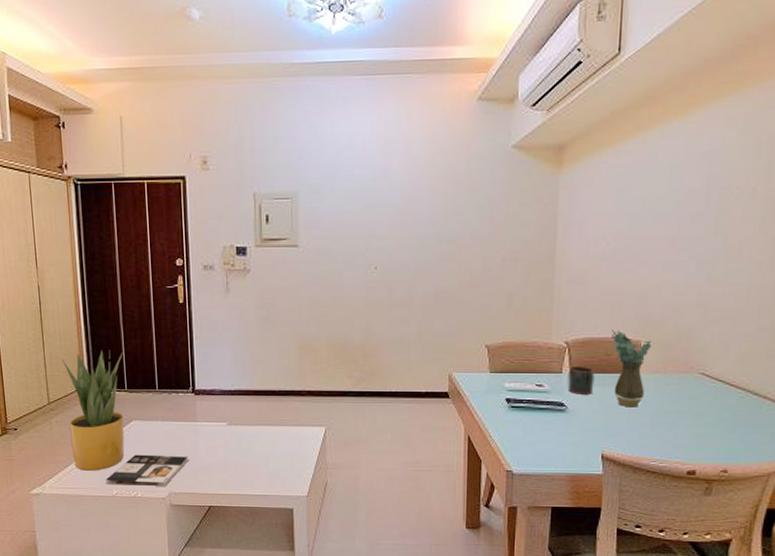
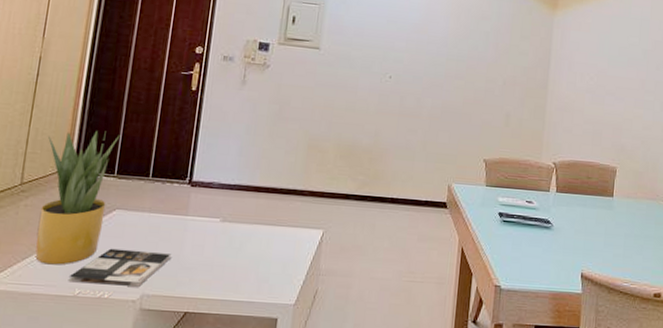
mug: present [567,365,595,395] -> none [554,185,578,214]
vase: present [612,330,652,408] -> none [592,155,625,229]

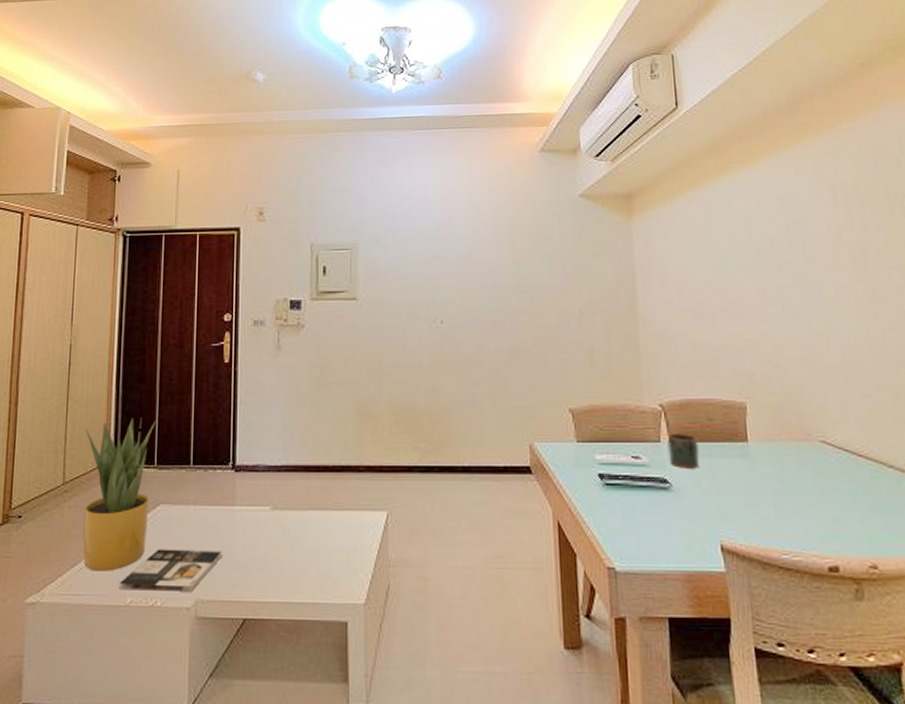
mug: none [554,185,578,214] -> present [667,432,700,468]

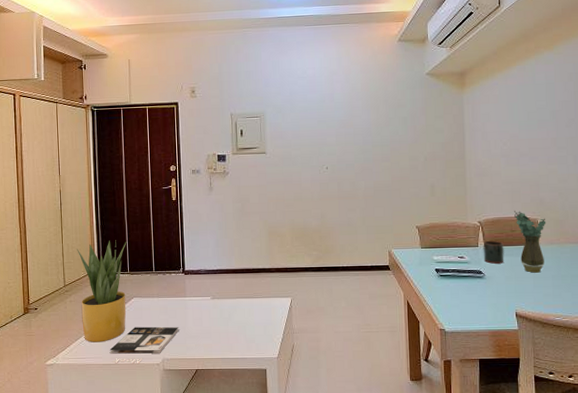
vase: none [711,390,760,484] -> present [514,211,546,273]

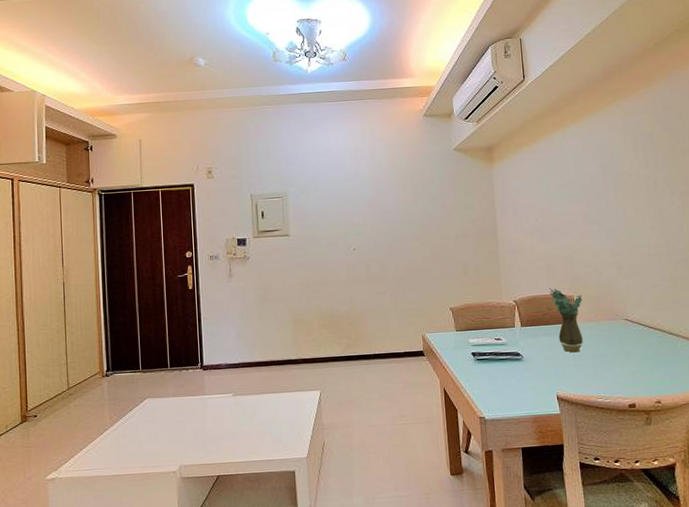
planter: present [77,240,127,343] -> none [82,335,139,451]
magazine: present [109,326,179,364] -> none [119,429,198,474]
mug: present [483,240,504,264] -> none [519,320,542,345]

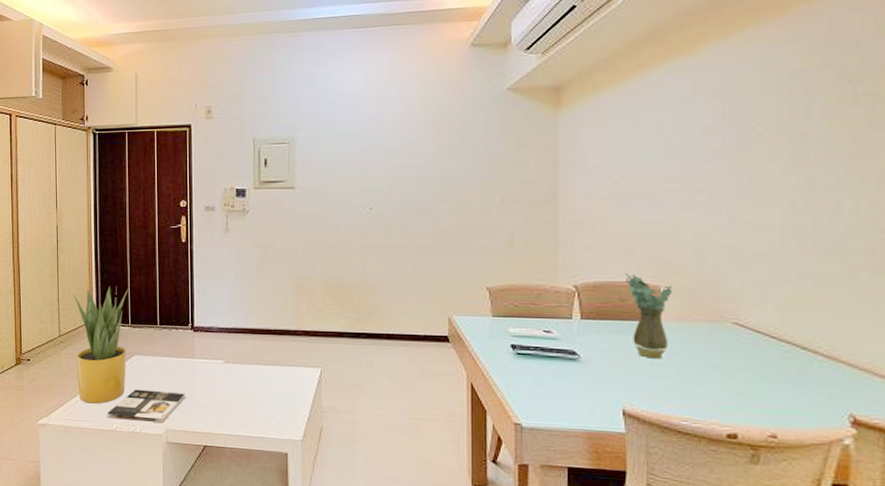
planter: none [82,335,139,451] -> present [73,286,129,404]
magazine: none [119,429,198,474] -> present [106,389,186,433]

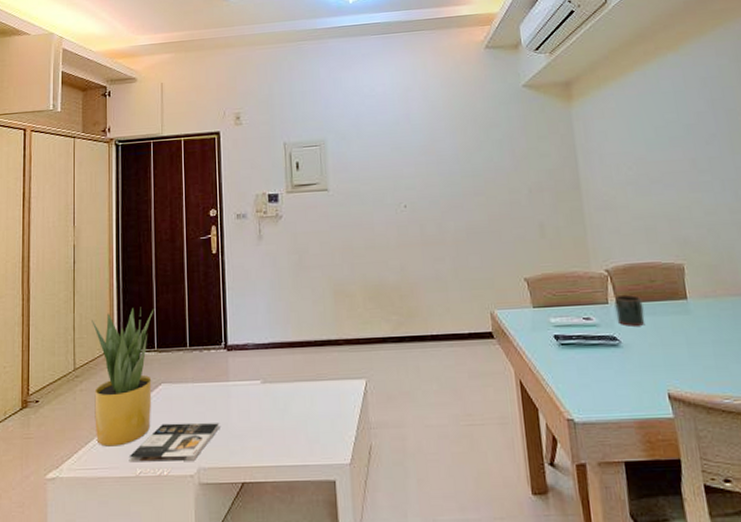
mug: none [579,311,609,343] -> present [614,294,645,326]
vase: present [626,274,673,359] -> none [651,254,700,338]

